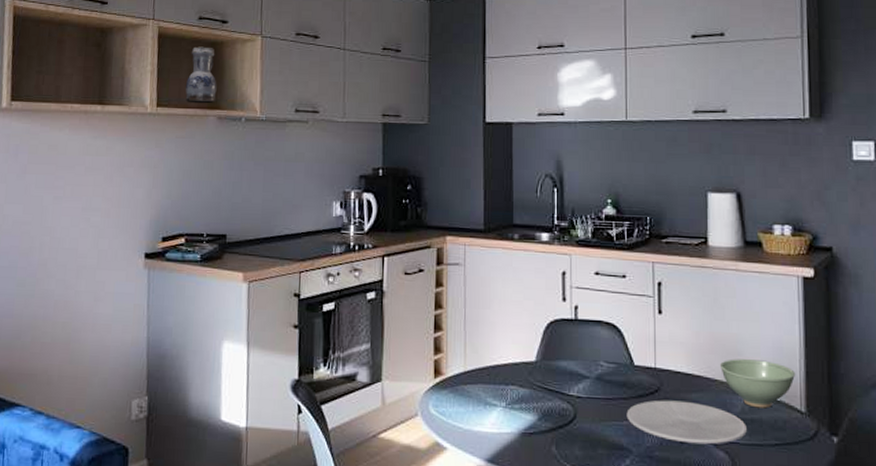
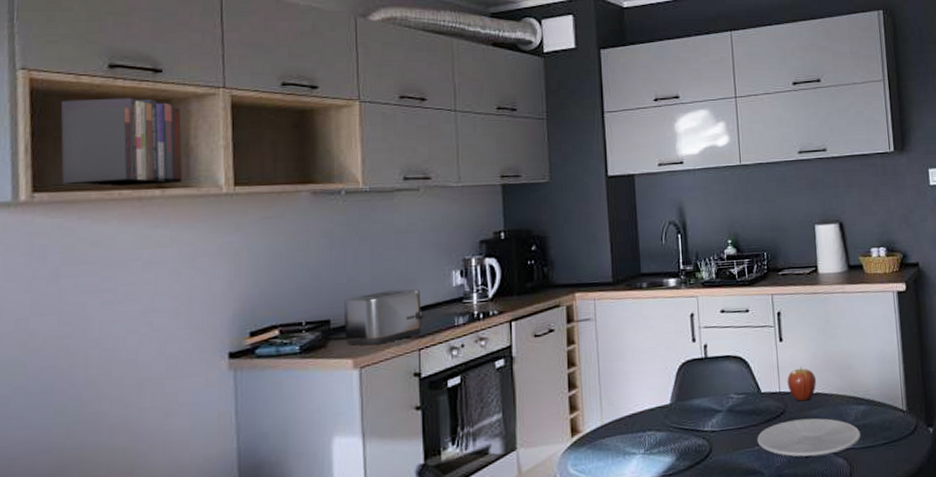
books: none [31,25,120,101] -> present [60,97,182,187]
ceramic jug: present [185,46,217,104] -> none [269,115,309,179]
toaster: none [237,213,306,263] -> present [343,288,424,346]
fruit: none [664,344,699,382] -> present [787,367,817,402]
bowl: present [720,359,795,409] -> none [835,370,896,414]

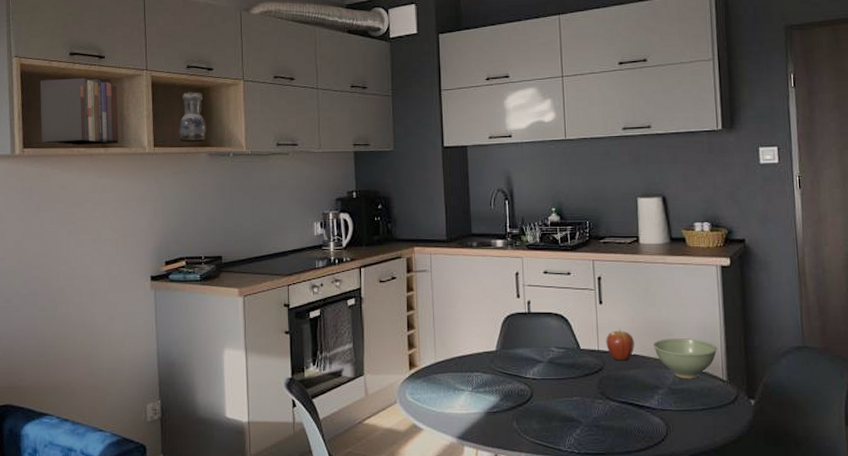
ceramic jug: none [269,115,309,179] -> present [178,92,206,143]
toaster: present [343,288,424,346] -> none [231,235,292,279]
plate: present [757,418,861,457] -> none [575,377,678,413]
bowl: none [835,370,896,414] -> present [654,338,717,379]

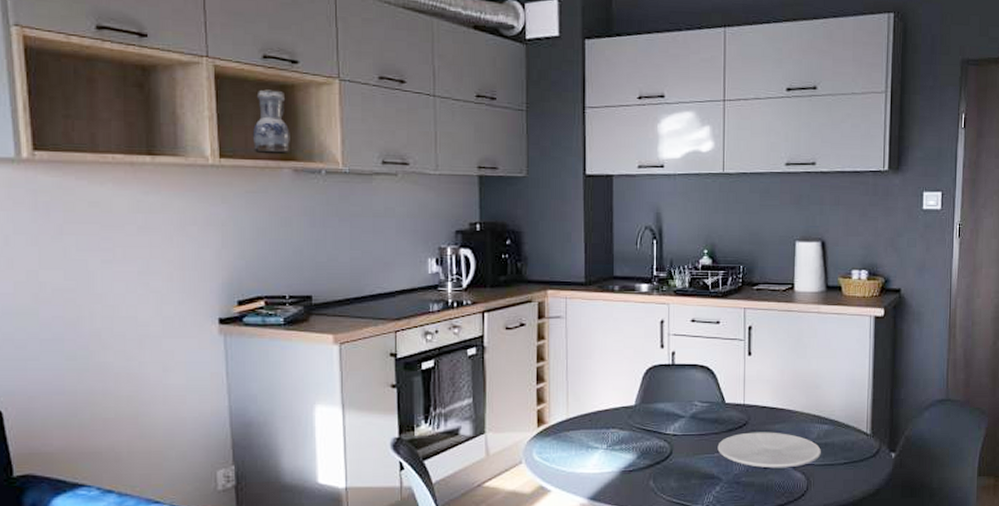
books: present [39,78,119,145] -> none [53,60,170,151]
plate: none [575,377,678,413] -> present [717,432,821,469]
fruit: present [606,329,635,361] -> none [752,382,782,415]
bowl: present [654,338,717,379] -> none [801,392,863,433]

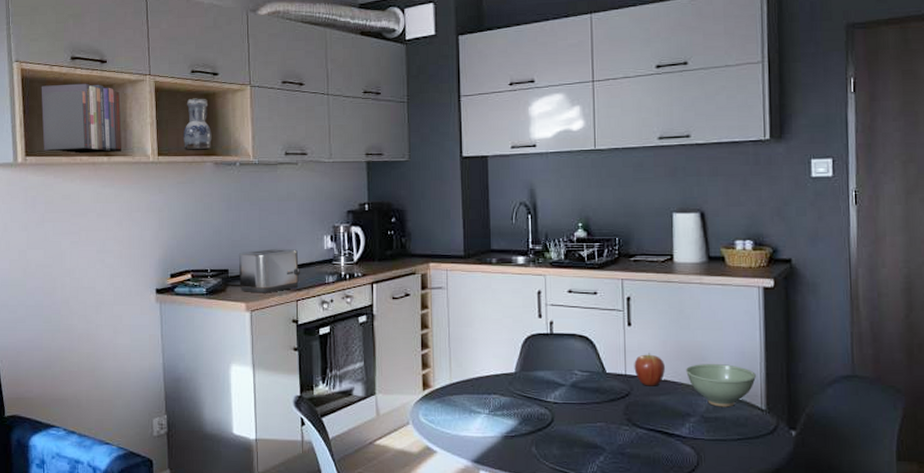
books: none [53,60,170,151] -> present [41,83,121,154]
toaster: none [324,271,401,324] -> present [238,248,301,293]
plate: present [717,432,821,469] -> none [600,403,711,441]
fruit: none [752,382,782,415] -> present [634,353,666,386]
bowl: none [801,392,863,433] -> present [686,364,756,407]

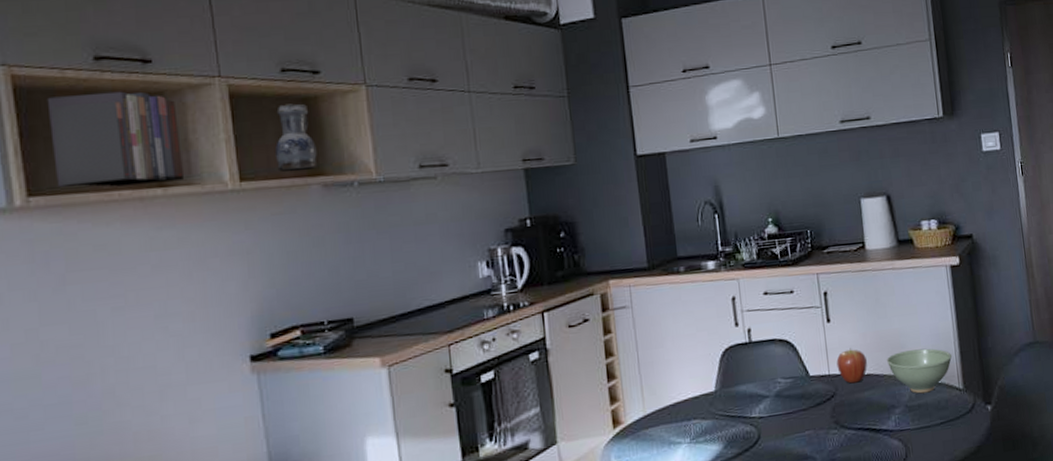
toaster: present [238,248,301,293] -> none [365,282,452,344]

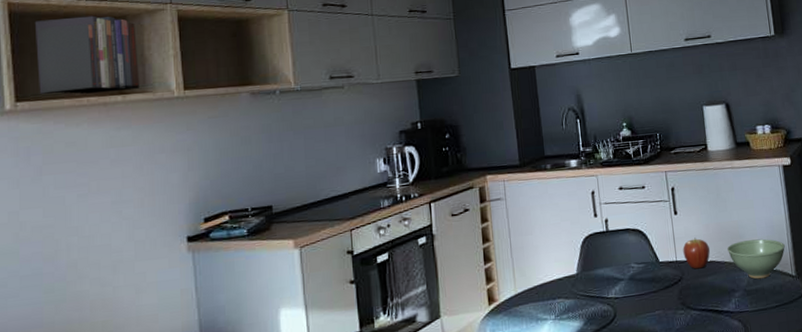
ceramic jug: present [274,104,318,172] -> none [212,25,247,82]

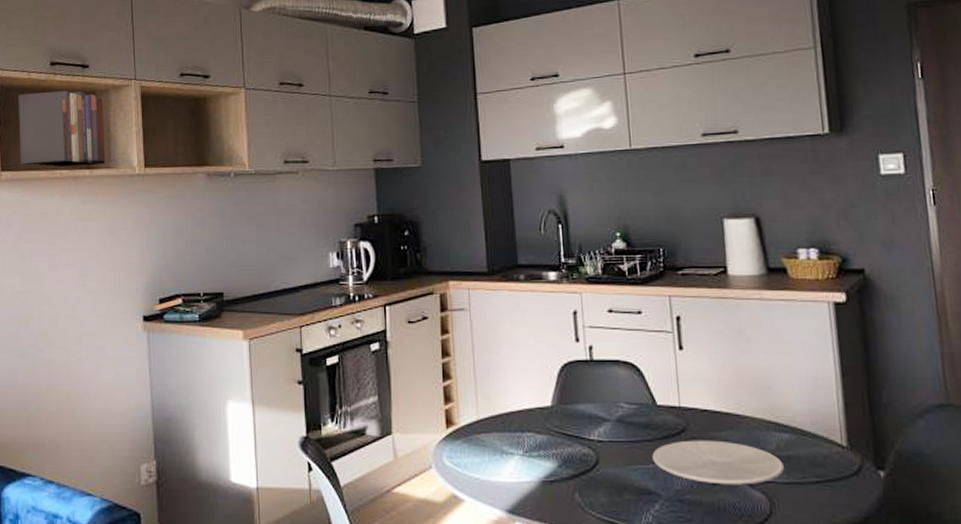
plate: none [657,284,753,320] -> present [652,440,784,485]
fruit: present [683,237,711,269] -> none [688,381,727,420]
bowl: present [727,239,785,280] -> none [750,393,833,444]

